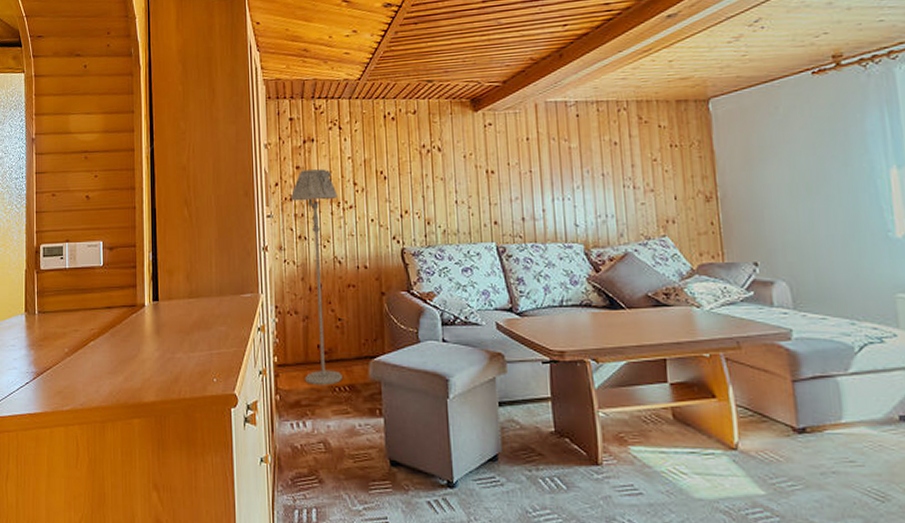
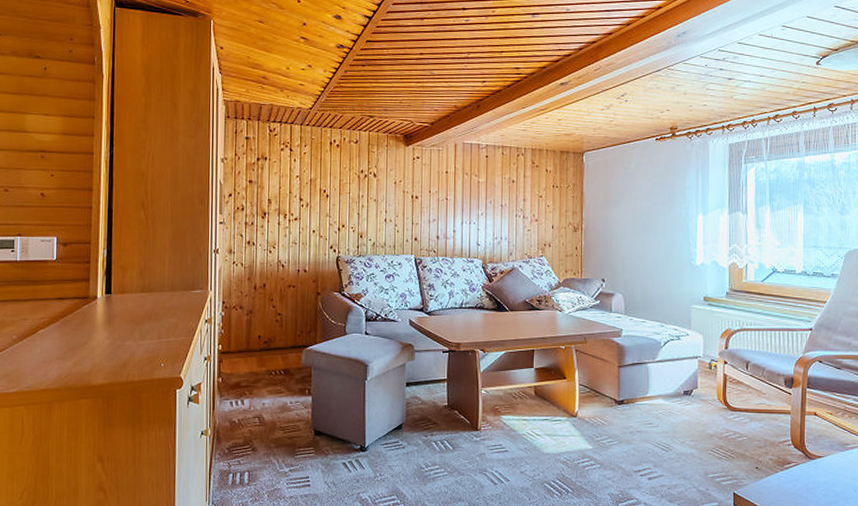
floor lamp: present [291,169,342,386] -> none [243,184,285,370]

